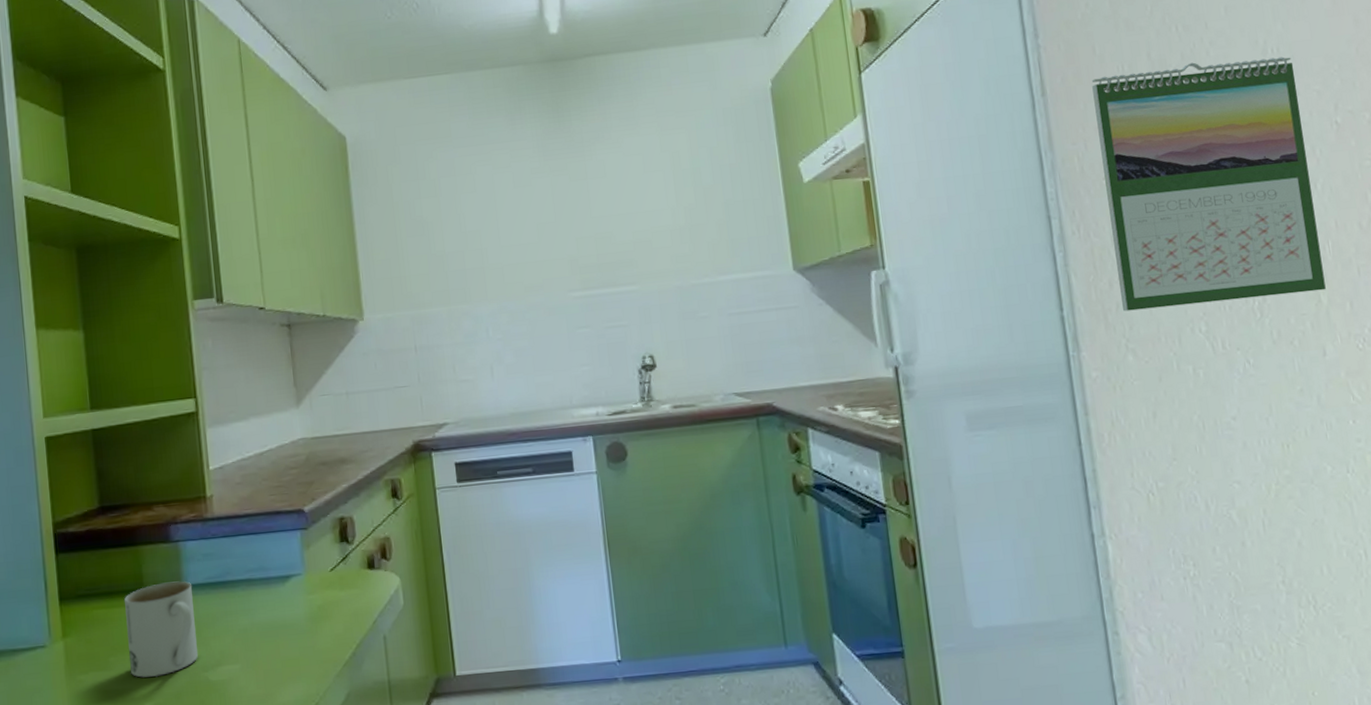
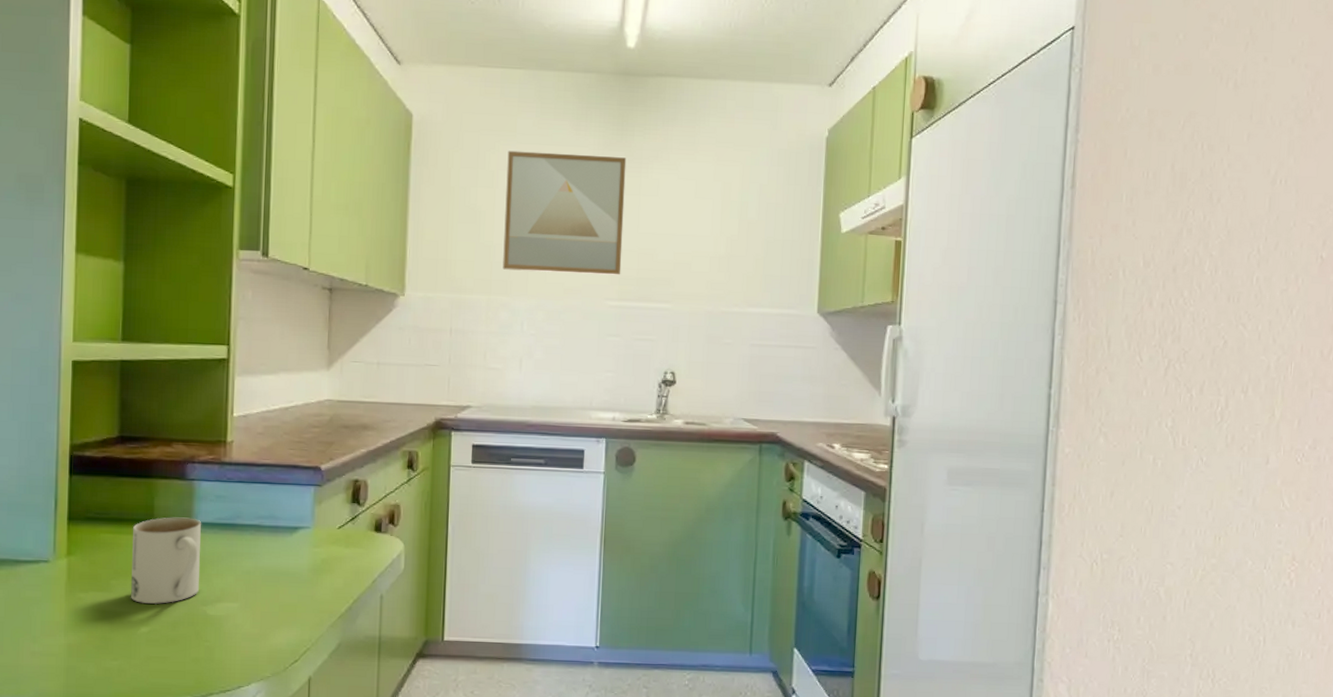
wall art: none [446,144,581,278] -> present [502,150,627,275]
calendar: present [1091,57,1326,312] -> none [1103,179,1296,406]

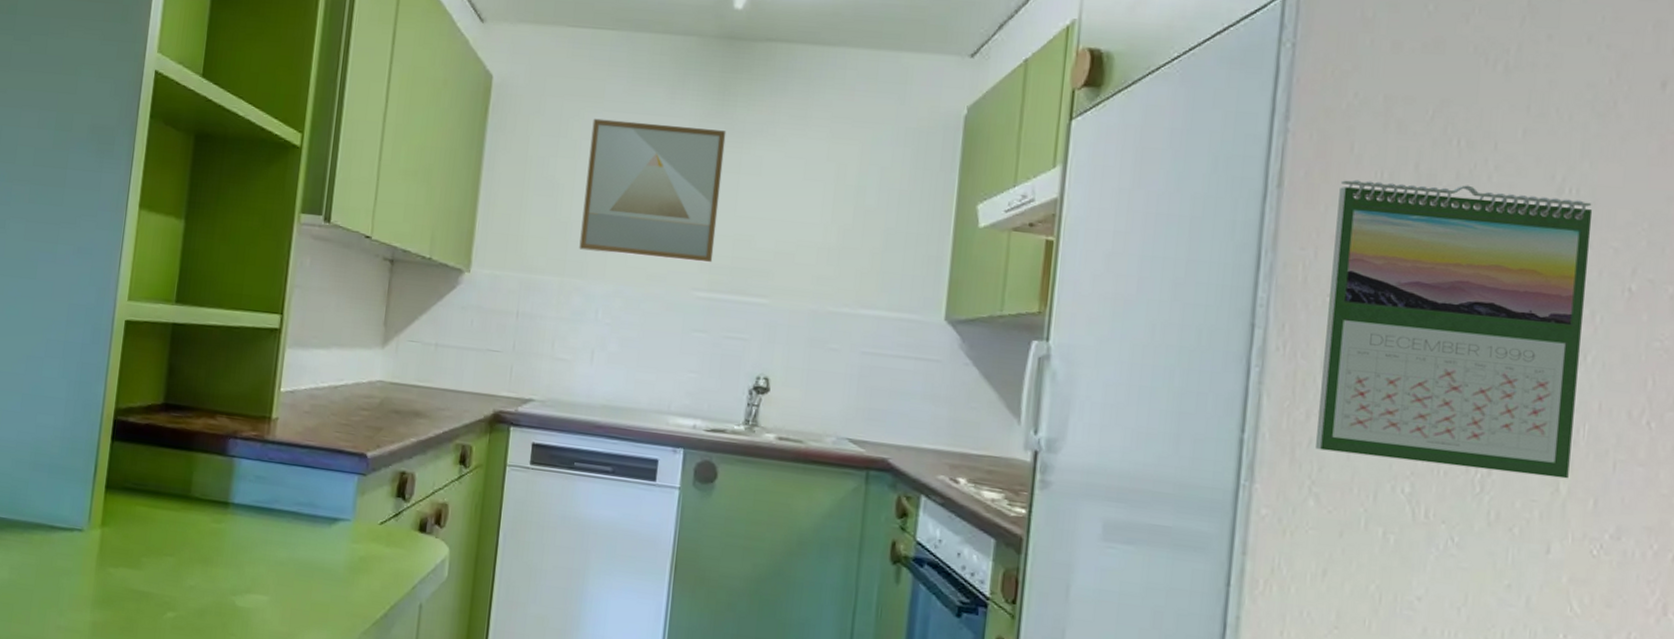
mug: present [131,517,202,605] -> none [160,494,239,589]
calendar: none [1103,179,1296,406] -> present [1314,179,1593,479]

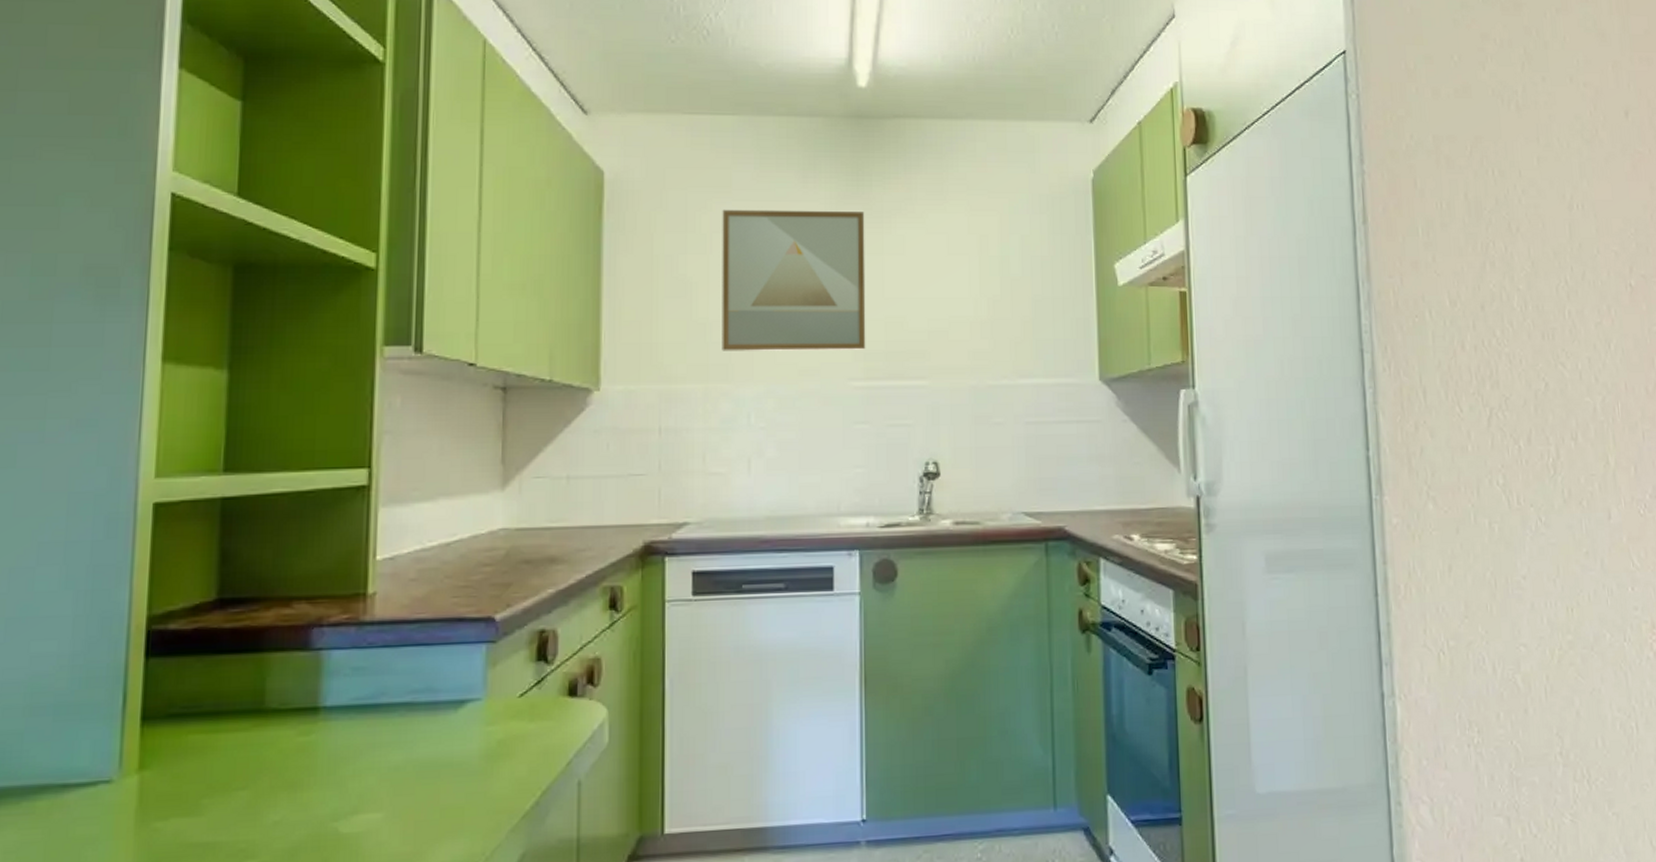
calendar: present [1314,179,1593,479] -> none [1411,208,1614,457]

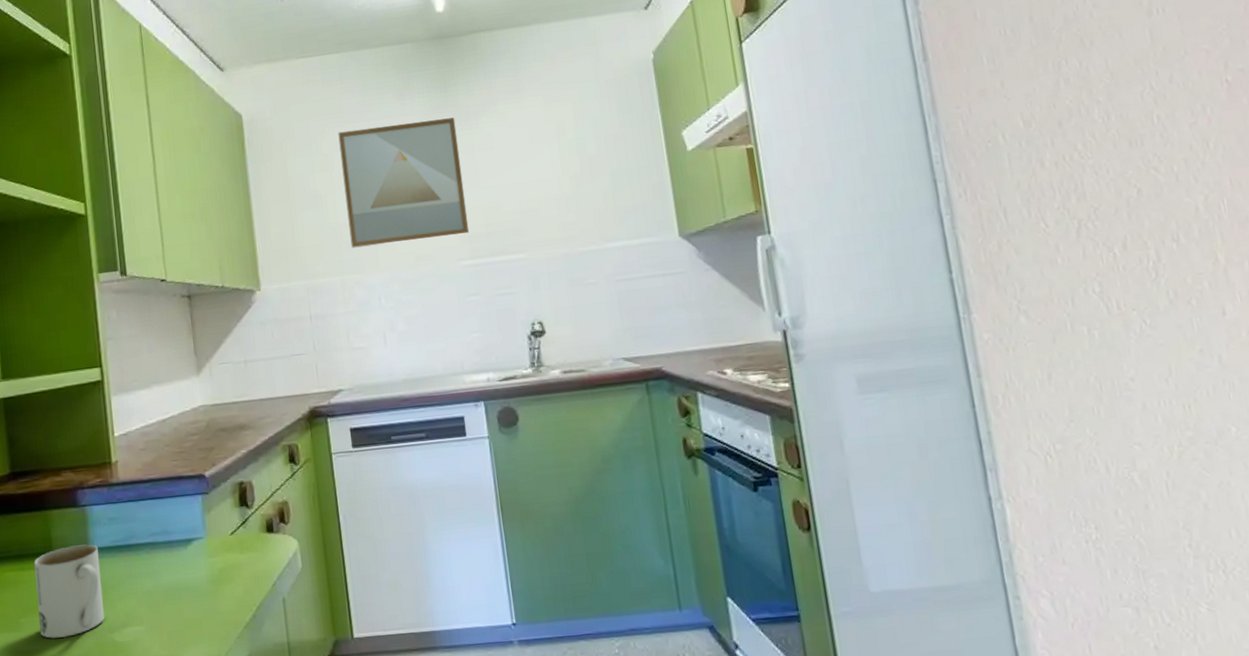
mug: none [230,701,333,827] -> present [33,544,104,639]

